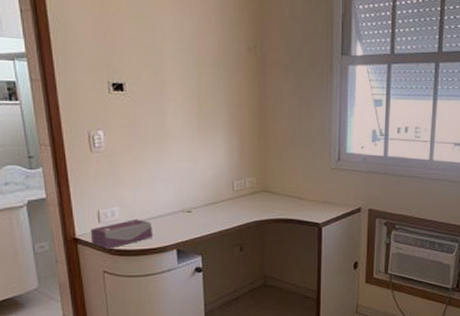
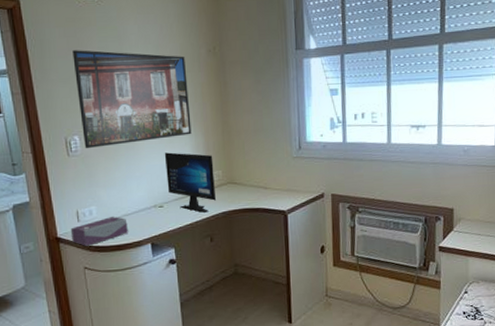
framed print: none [100,37,226,145] -> present [72,50,192,148]
computer monitor: none [195,155,248,220] -> present [164,152,216,213]

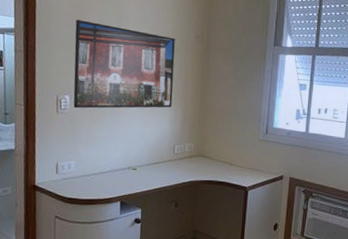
tissue box: present [70,217,128,246] -> none [48,173,102,197]
computer monitor: present [164,152,216,213] -> none [143,121,188,180]

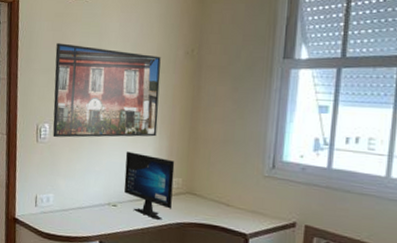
computer monitor: none [143,121,188,180] -> present [124,151,175,220]

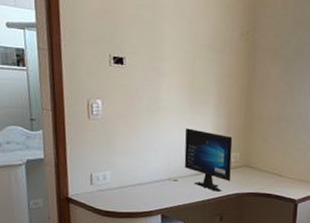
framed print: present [53,43,161,138] -> none [104,13,218,115]

